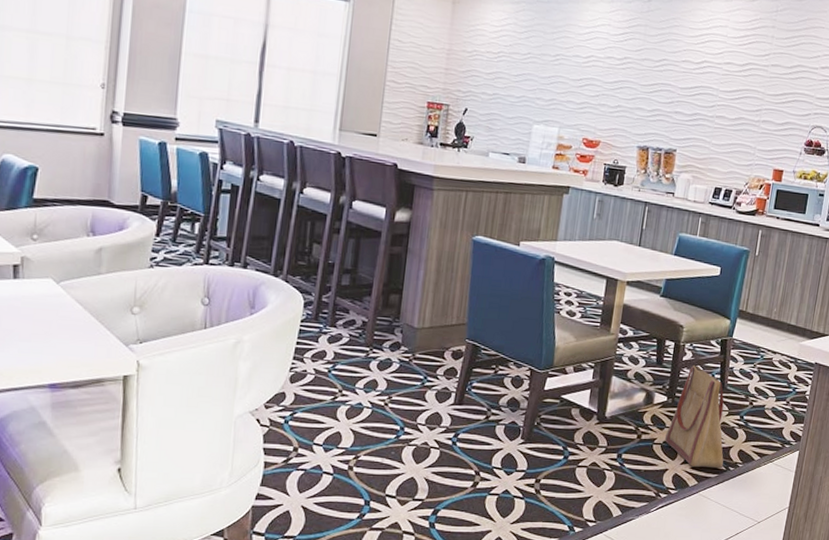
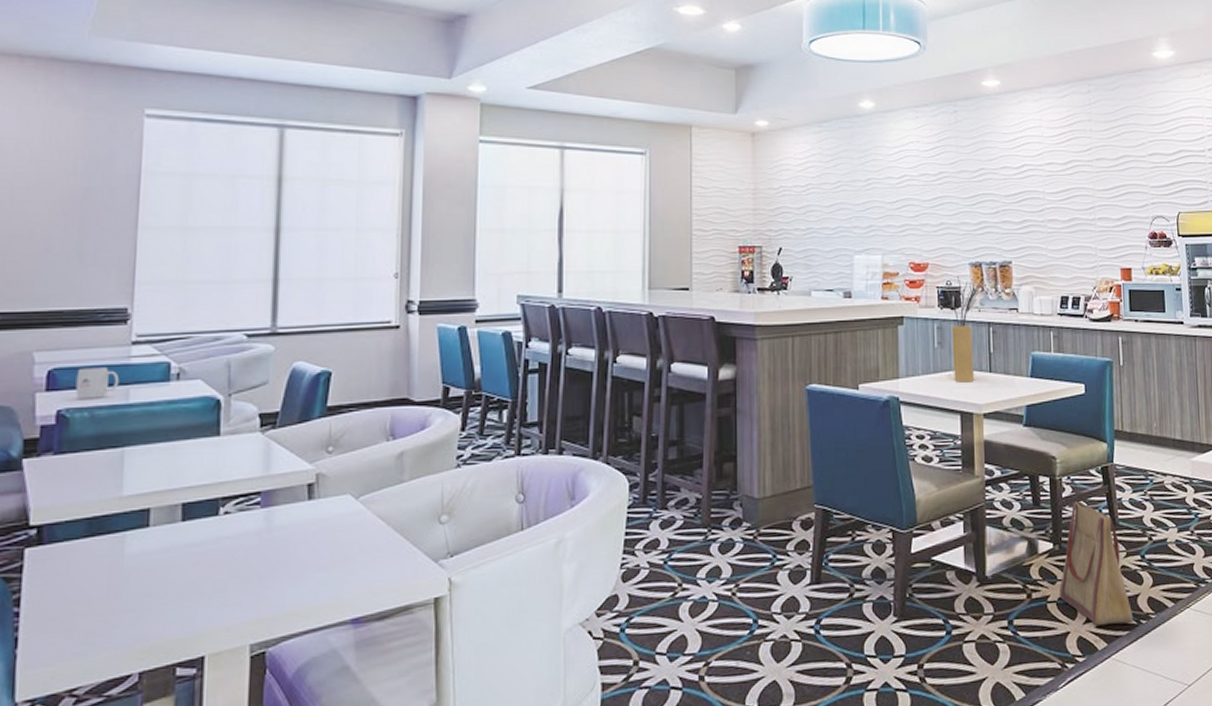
vase: none [606,157,647,253] -> present [946,276,982,383]

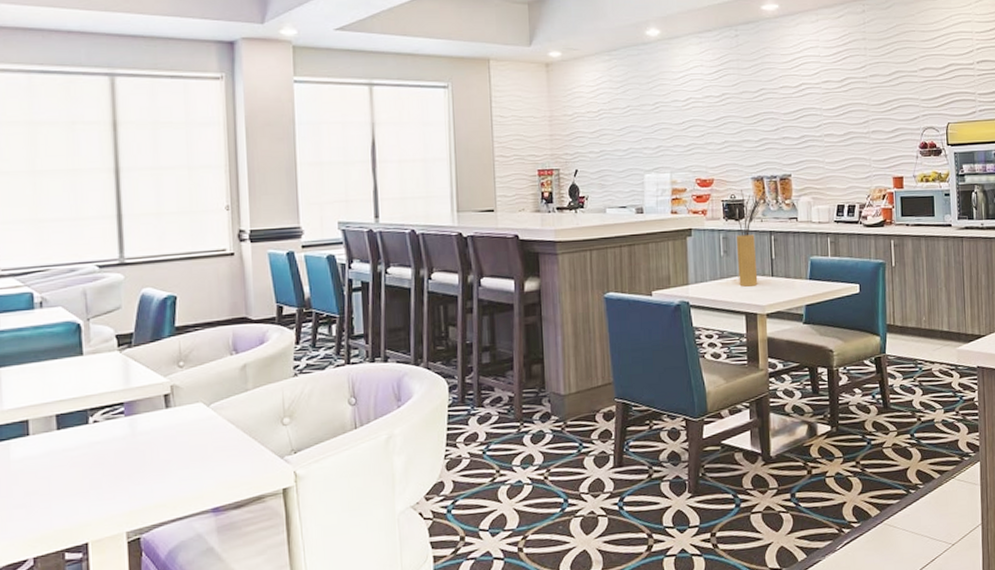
shopping bag: present [1058,500,1134,625] -> none [836,387,904,495]

